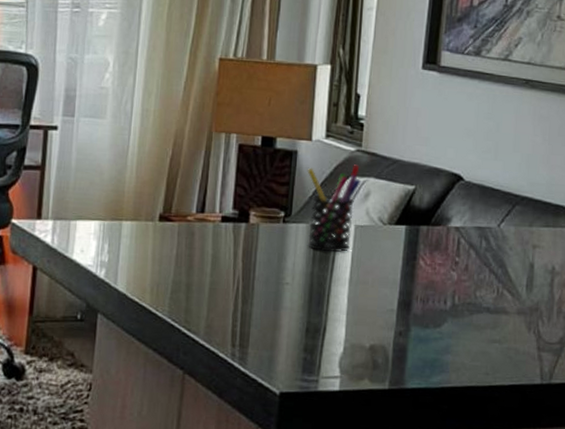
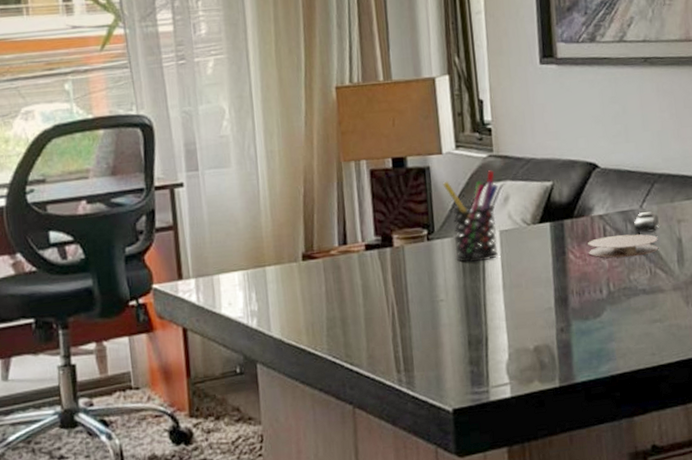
coaster: none [439,249,511,274] -> present [588,234,659,258]
computer mouse: none [488,230,515,253] -> present [633,211,660,233]

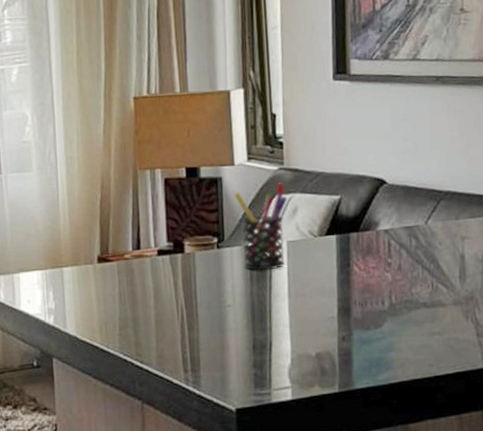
coaster: present [588,234,659,258] -> none [372,249,442,272]
computer mouse: present [633,211,660,233] -> none [418,227,444,248]

